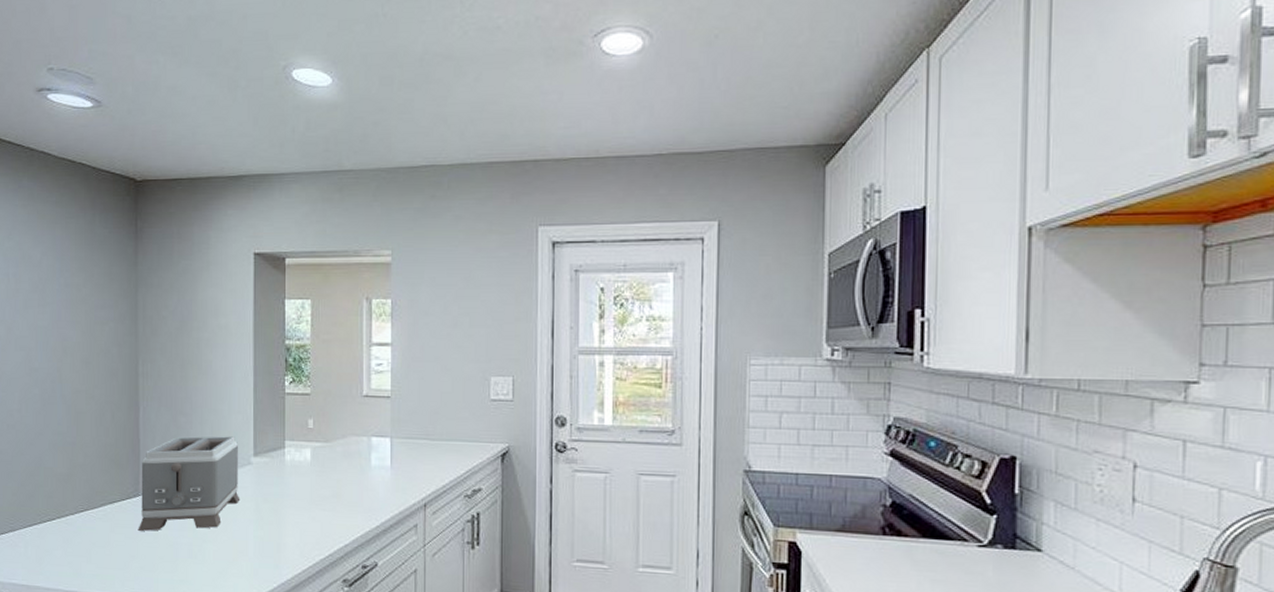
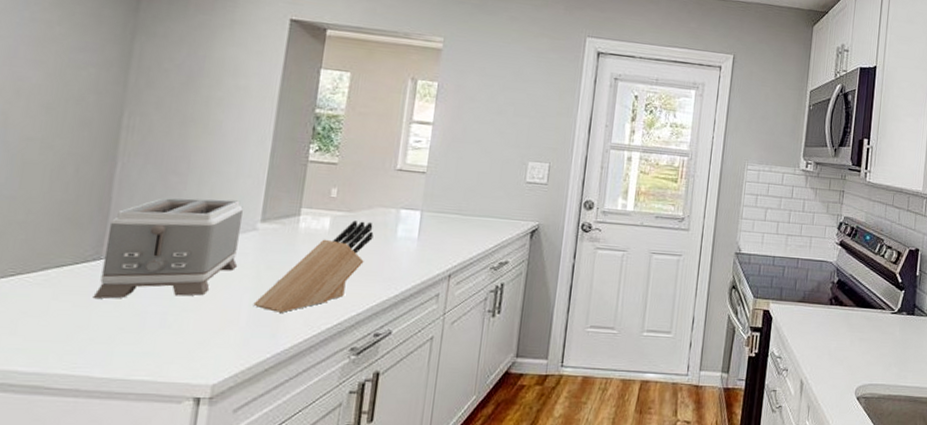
knife block: none [257,451,350,544] -> present [253,220,374,313]

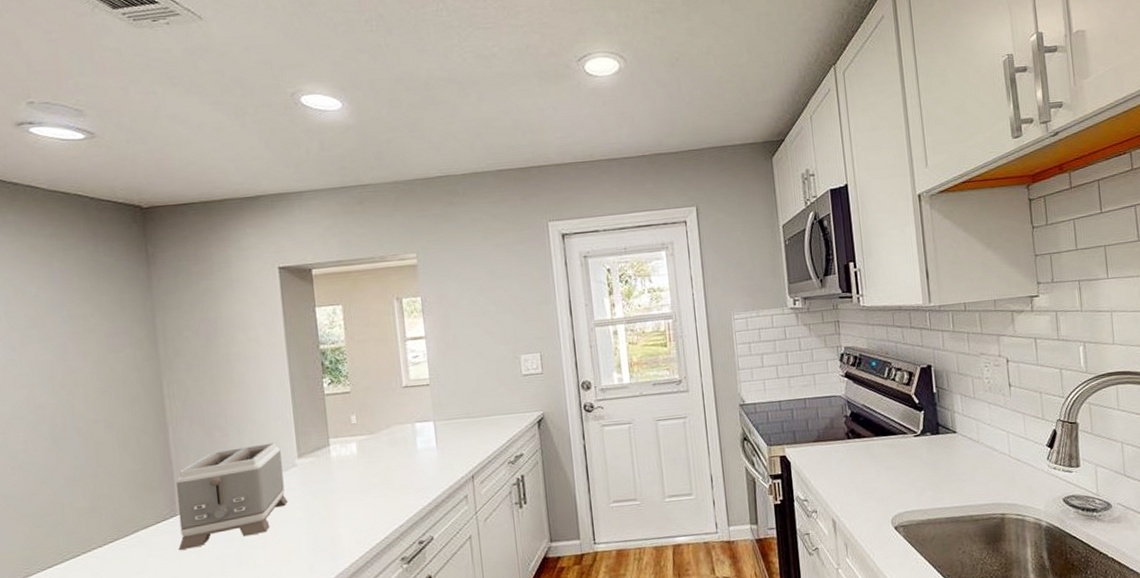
knife block: present [253,220,374,313] -> none [309,440,397,537]

